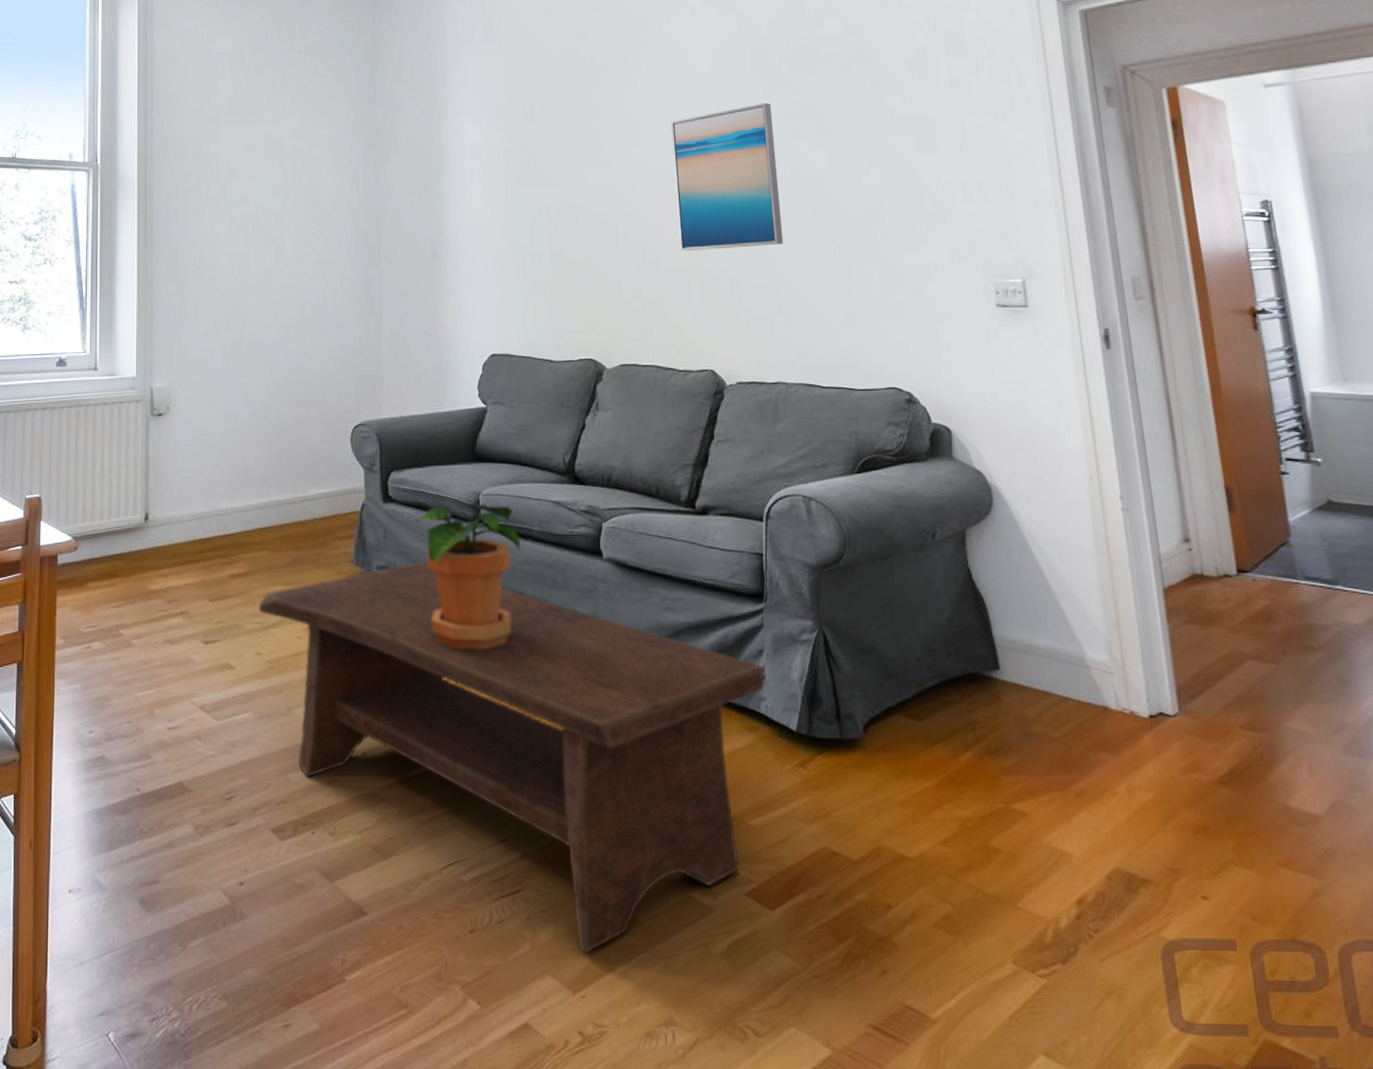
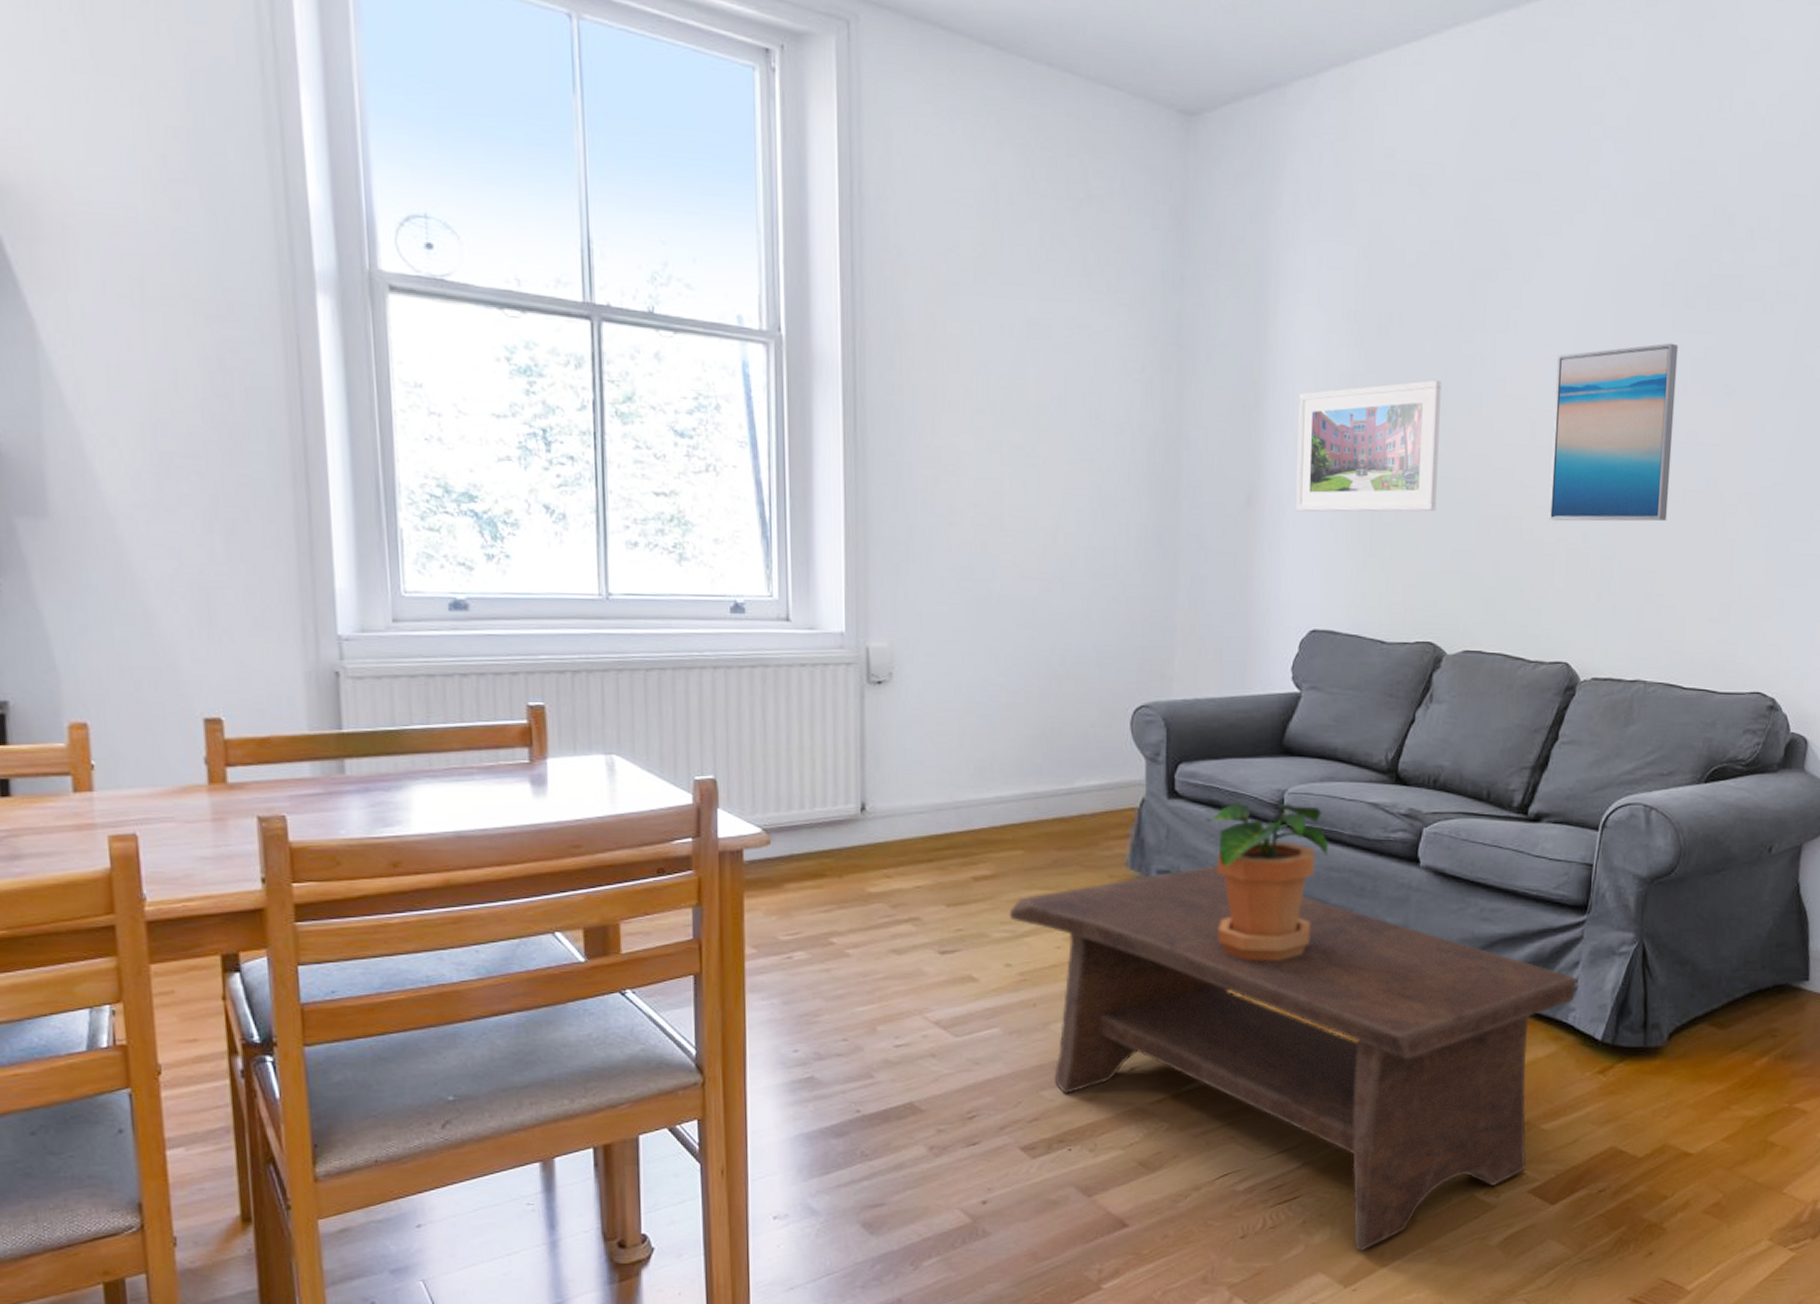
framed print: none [468,149,585,260] -> present [1296,379,1441,512]

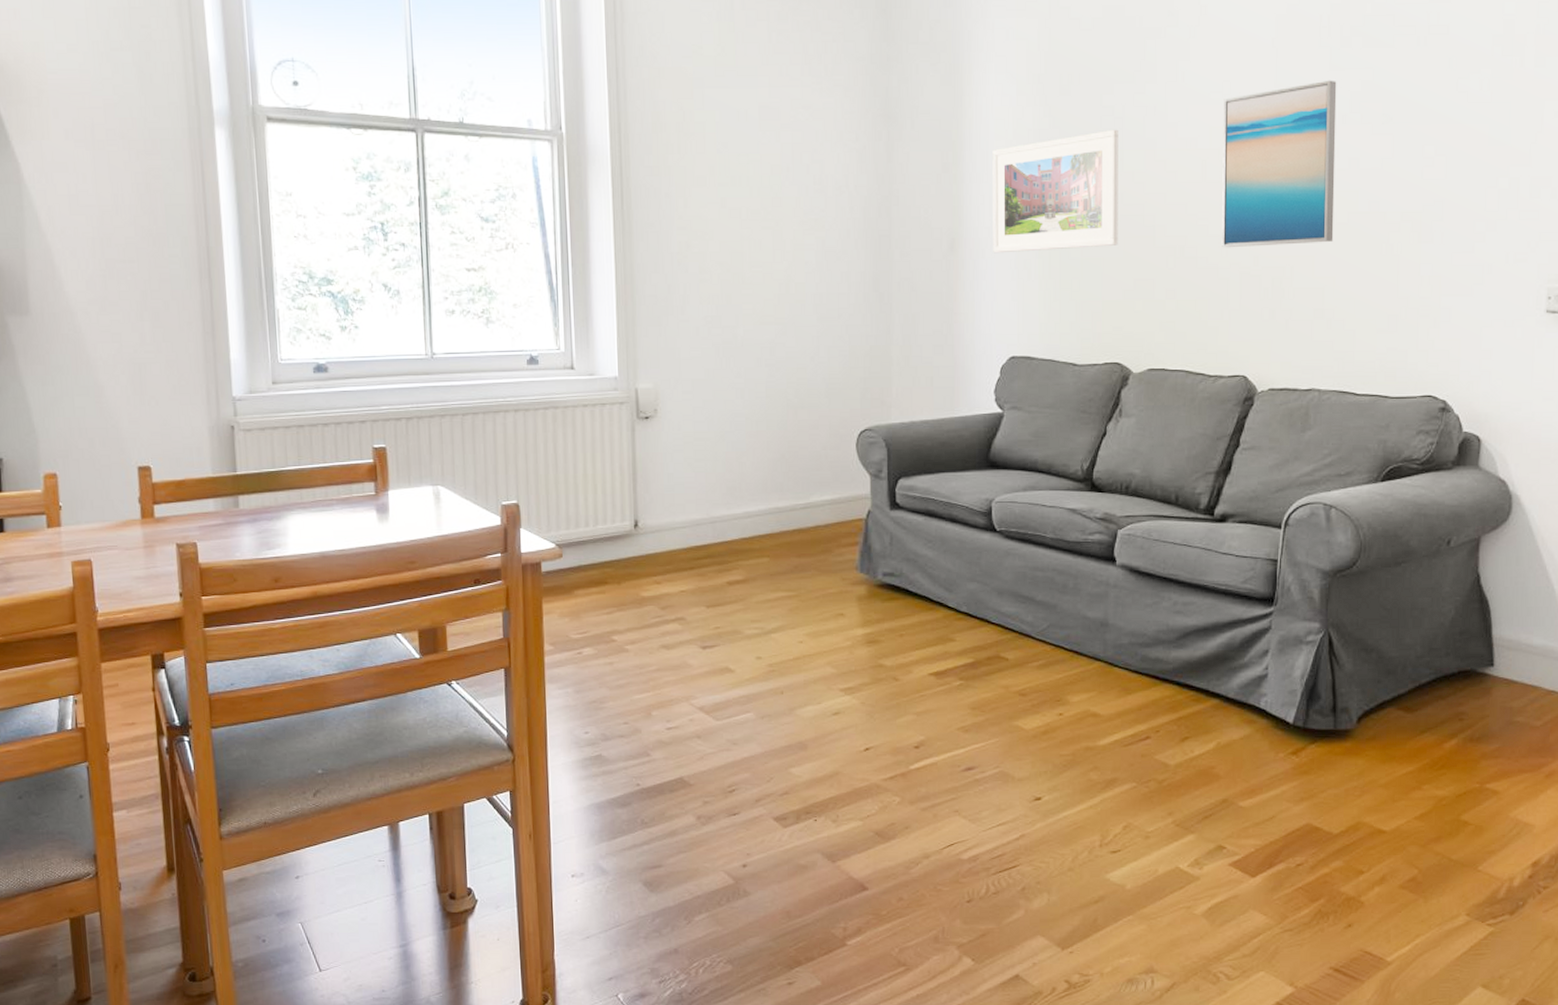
coffee table: present [1009,865,1578,1252] -> none [758,567,1268,917]
potted plant: present [1205,802,1328,961] -> none [923,510,1032,653]

